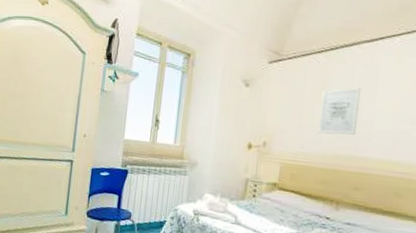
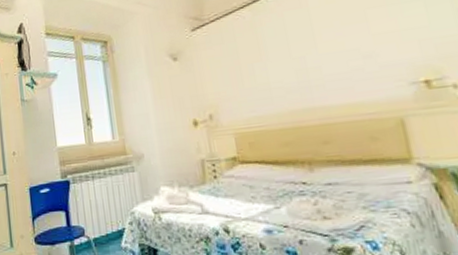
wall art: present [318,87,362,135] -> none [257,33,306,93]

